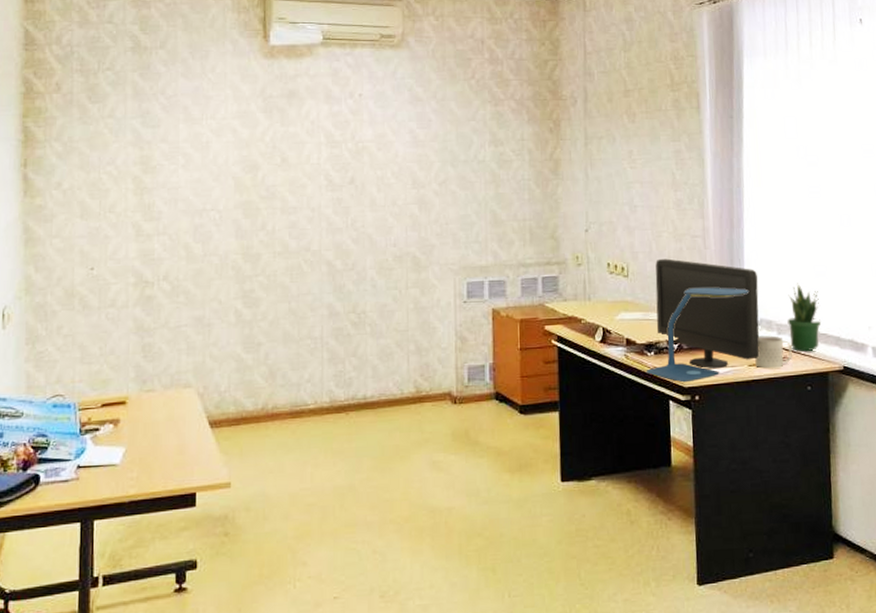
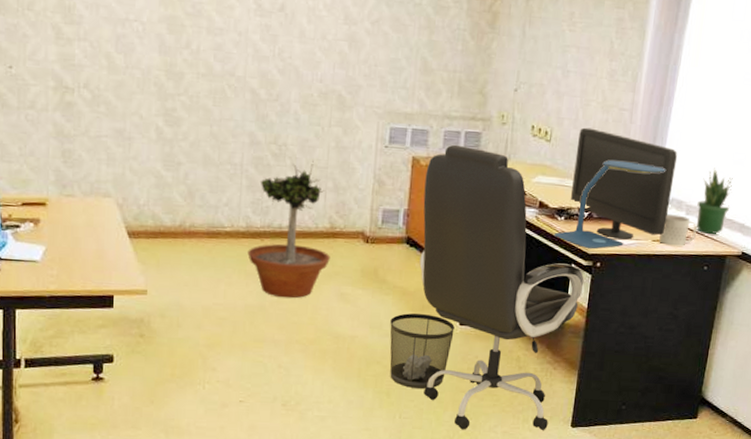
potted tree: none [333,324,418,473] -> present [247,160,330,298]
waste bin: none [488,473,556,560] -> present [390,313,455,389]
office chair: none [507,291,685,603] -> present [419,144,584,430]

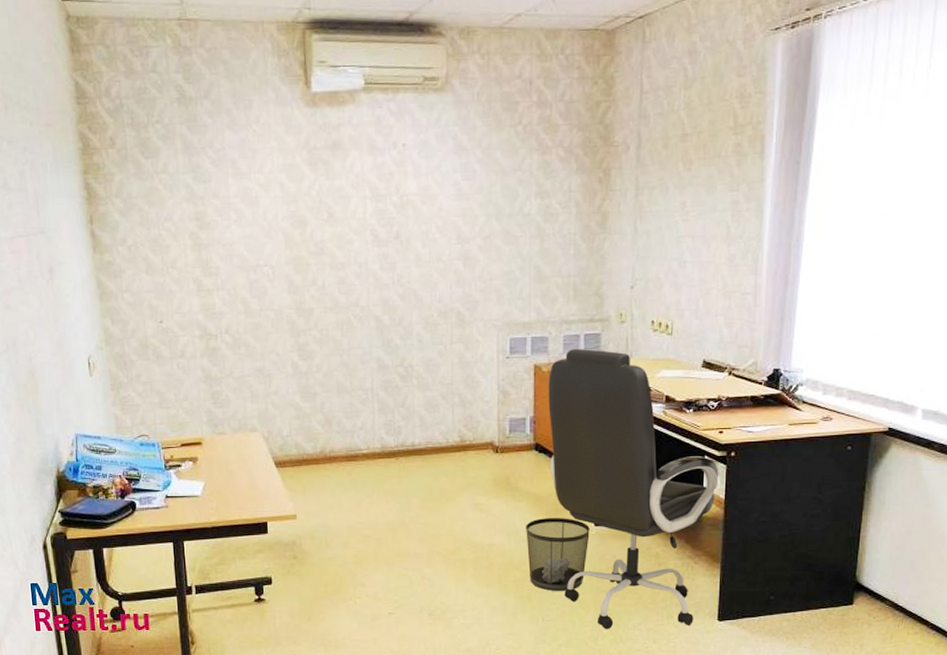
potted tree: present [247,160,330,298] -> none [385,378,462,511]
desk lamp: present [553,160,665,250] -> none [683,346,797,439]
computer monitor: present [570,127,677,240] -> none [697,316,808,426]
mug: present [659,214,697,248] -> none [796,395,836,429]
planter: present [696,167,733,234] -> none [834,343,872,412]

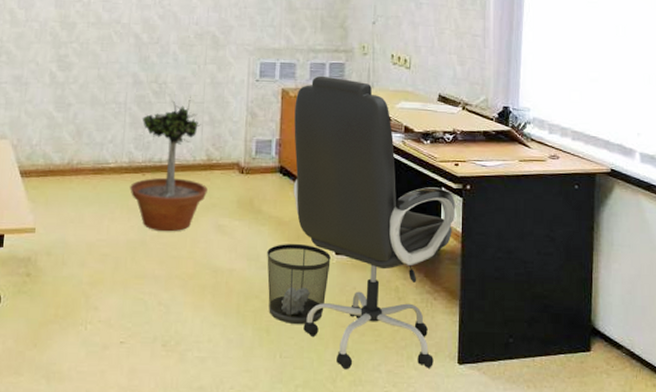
potted tree: none [385,378,462,511] -> present [130,96,208,231]

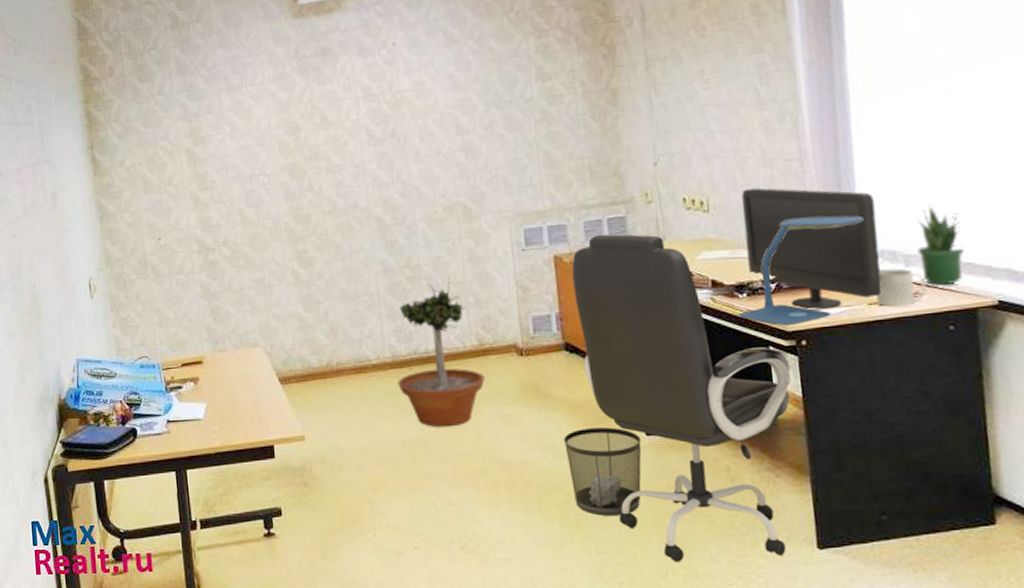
desk lamp: none [421,83,523,172] -> present [738,216,863,327]
computer monitor: none [434,54,533,161] -> present [741,187,882,309]
mug: none [526,134,562,167] -> present [876,268,927,308]
planter: none [559,86,591,152] -> present [916,205,964,285]

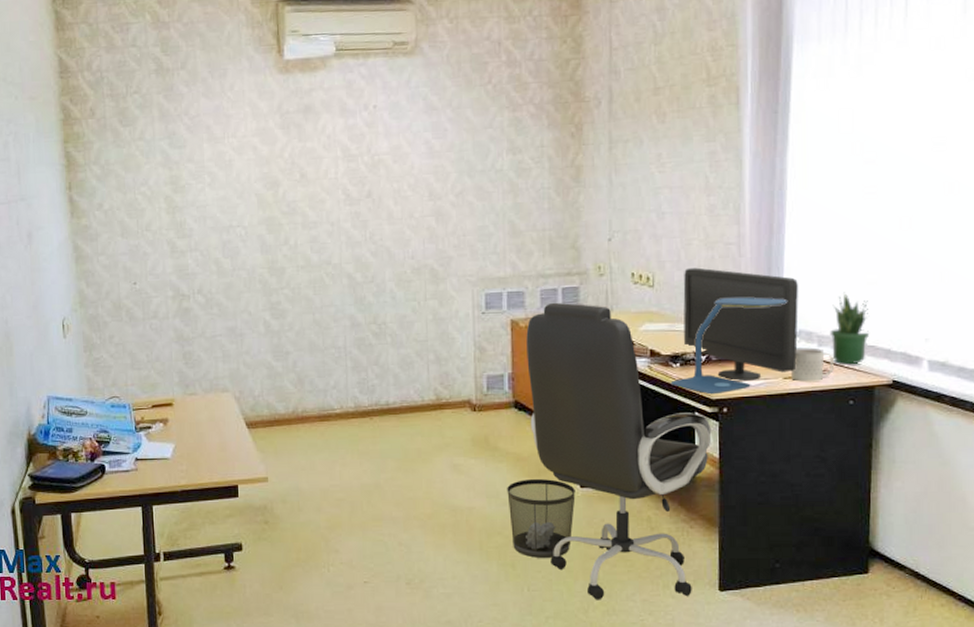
potted tree: present [397,277,485,427] -> none [358,335,439,473]

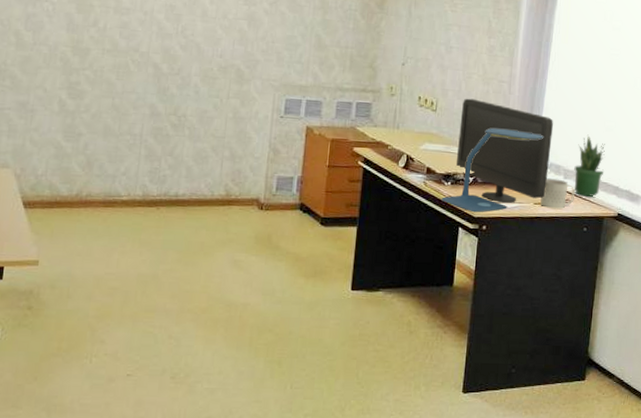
waste bin: present [507,478,575,558] -> none [281,278,347,356]
office chair: present [526,302,712,600] -> none [312,114,471,399]

